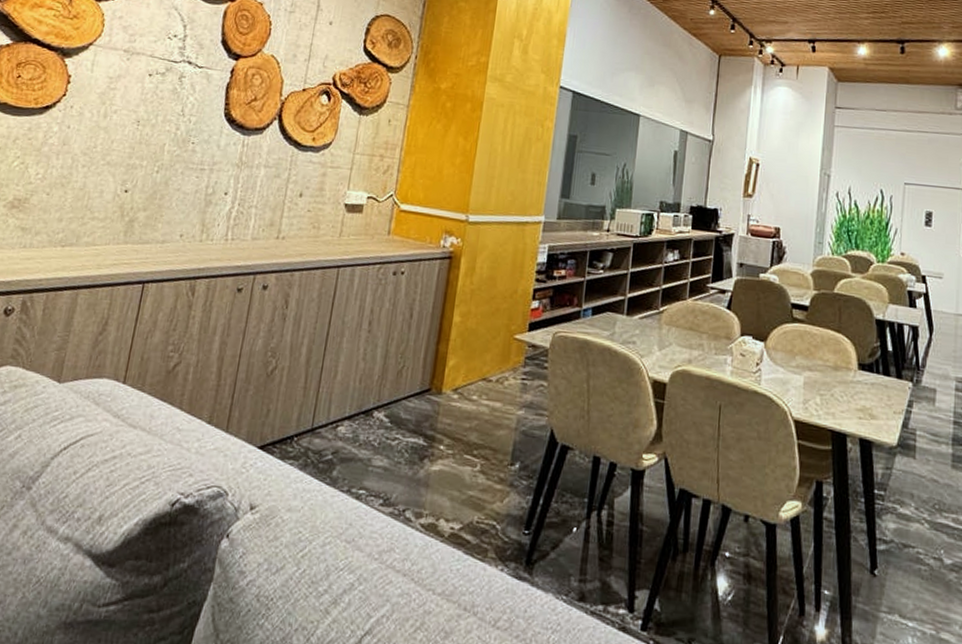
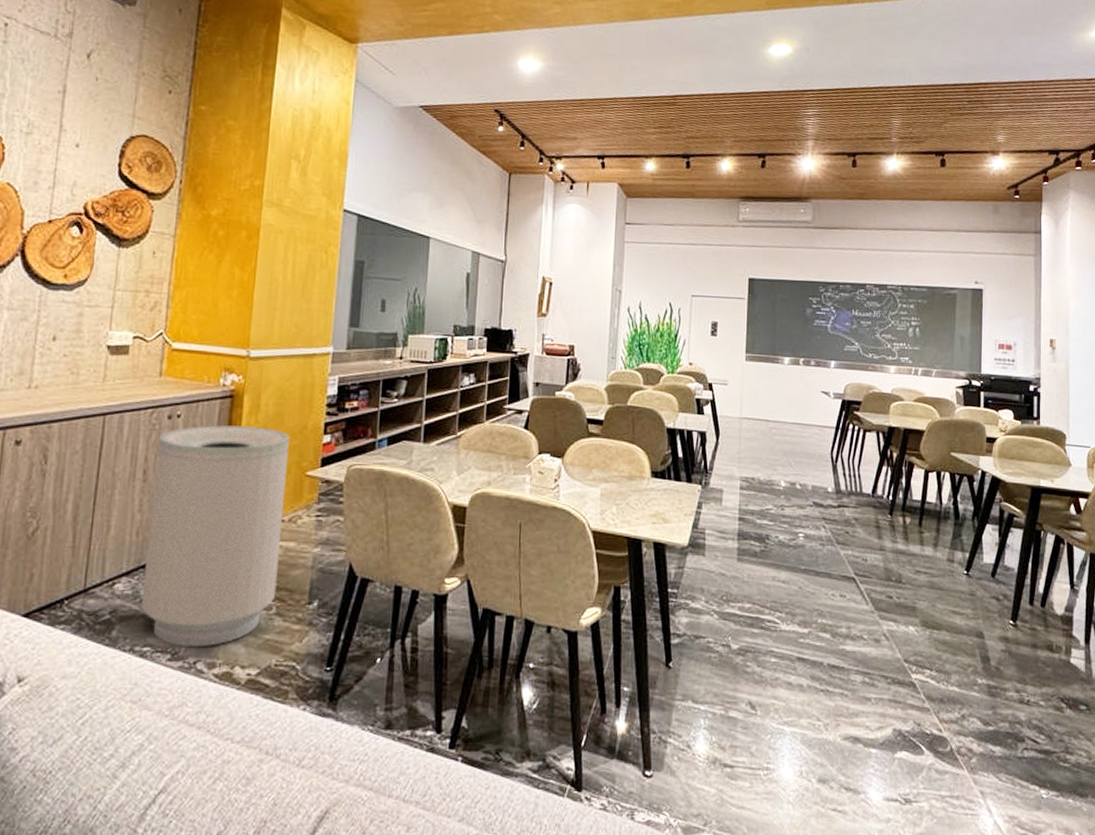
trash can: none [359,283,502,496] -> present [140,425,290,648]

